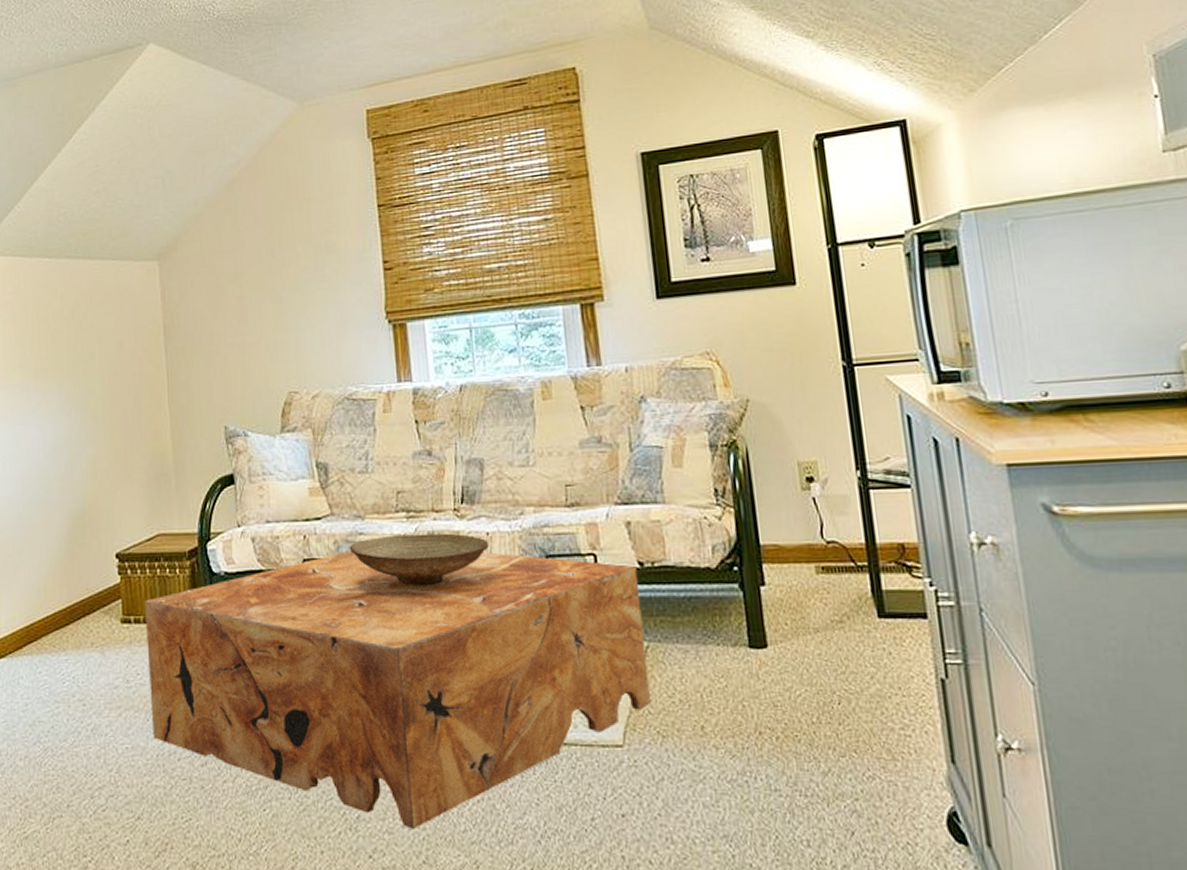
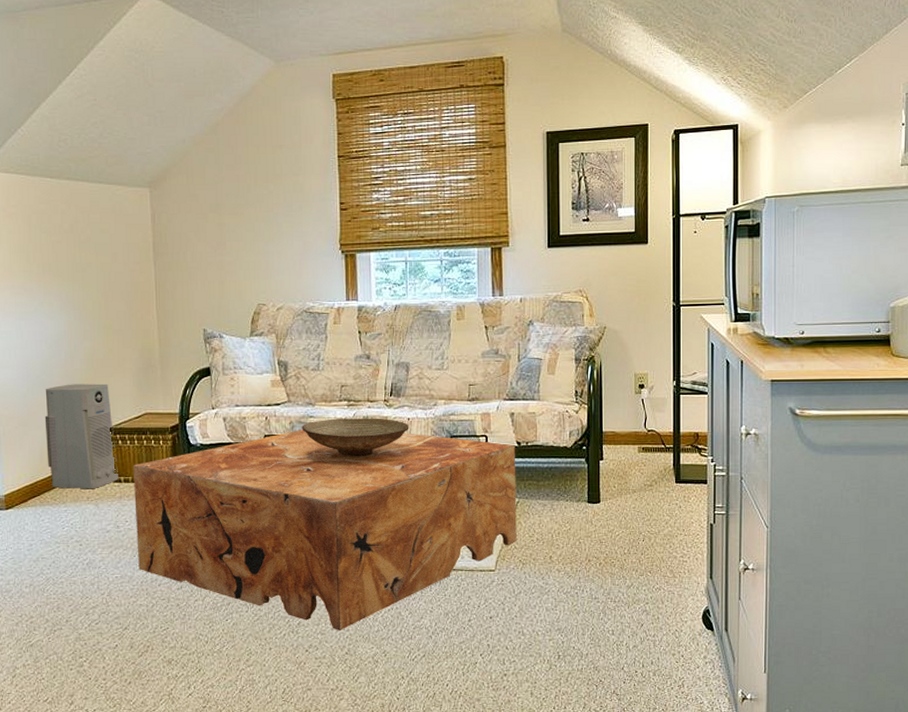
air purifier: none [42,498,127,633] -> present [44,383,118,489]

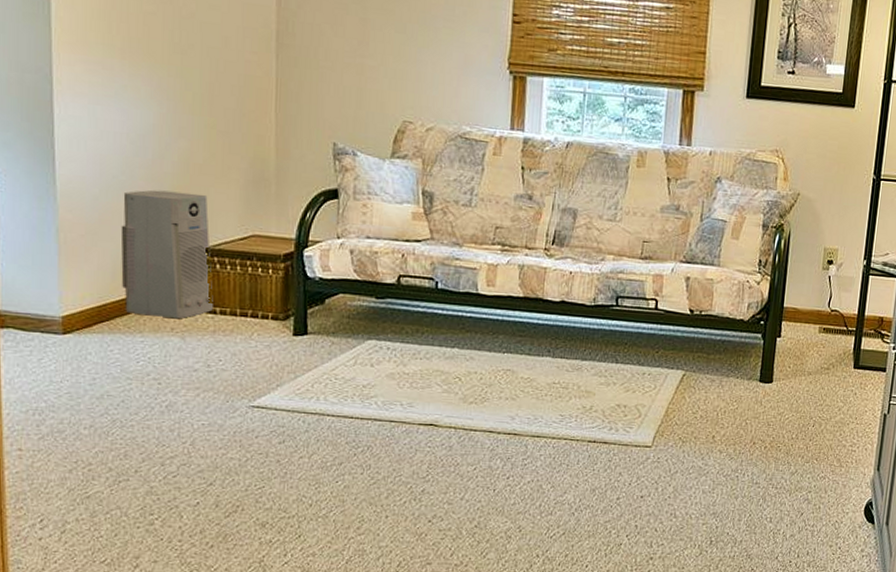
coffee table: present [132,429,517,631] -> none [231,272,688,501]
decorative bowl: present [301,418,409,457] -> none [444,263,571,310]

